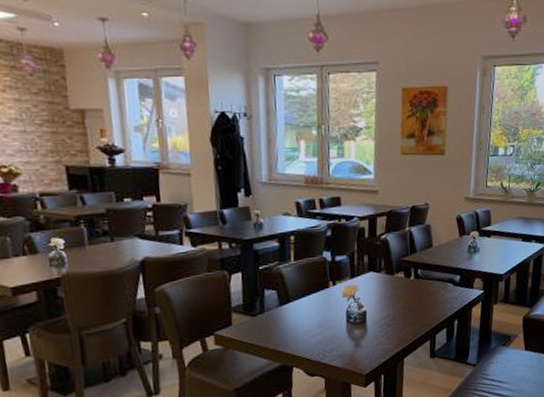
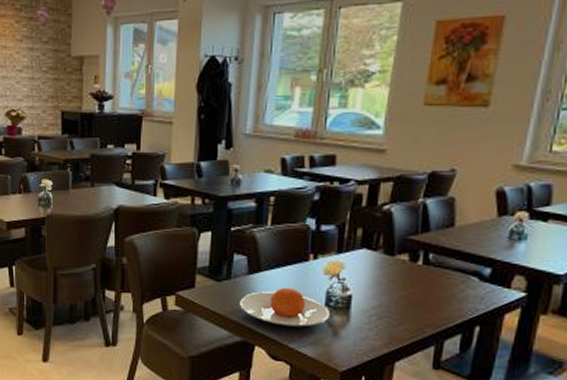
plate: none [274,312,352,346] -> present [238,287,331,327]

